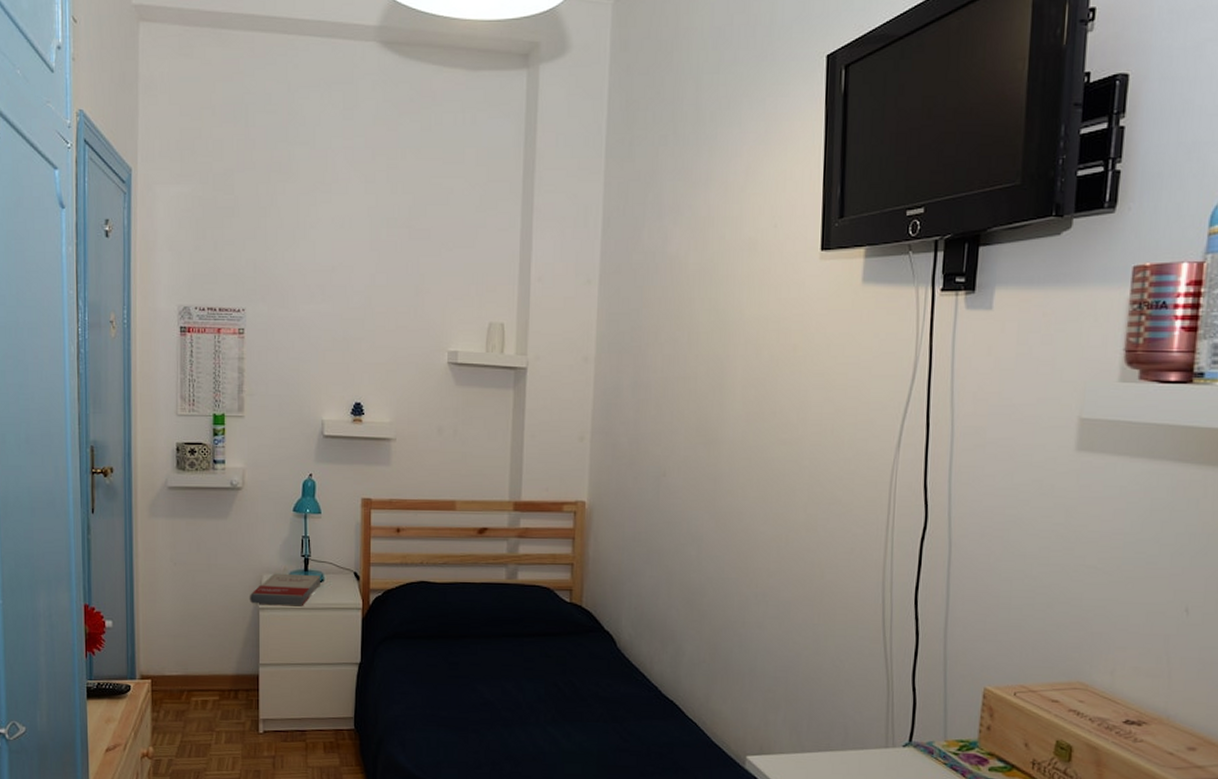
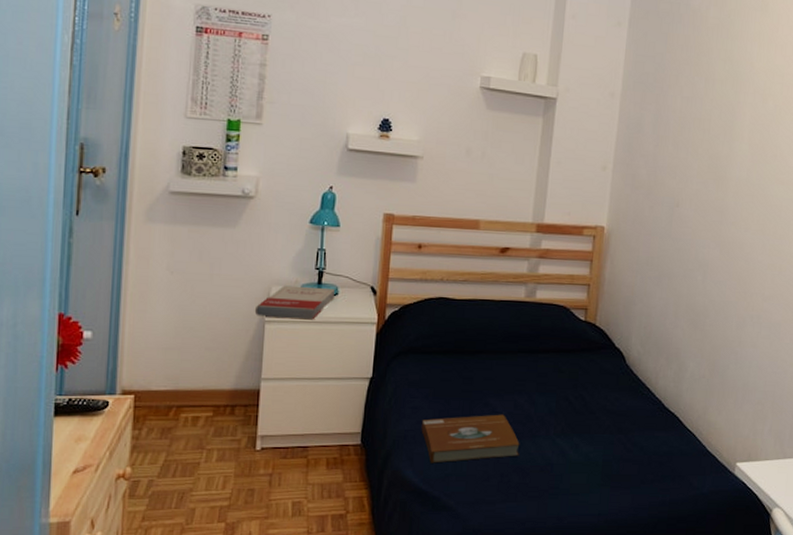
book: none [411,700,510,750] -> present [421,414,520,463]

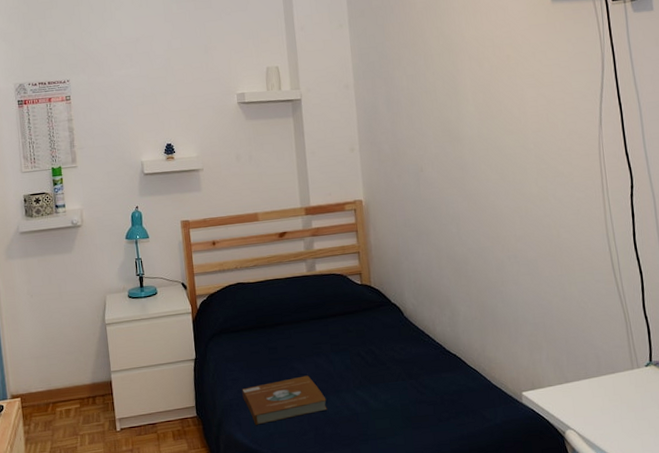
book: present [254,285,335,320] -> none [96,290,155,321]

